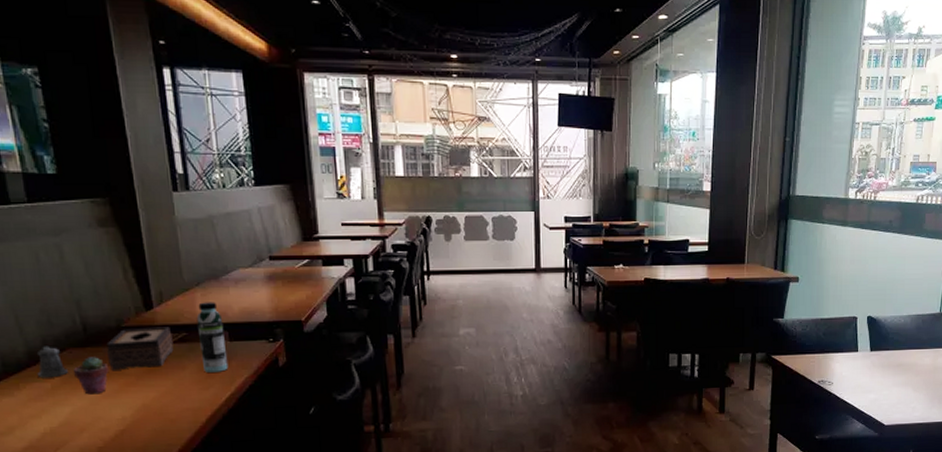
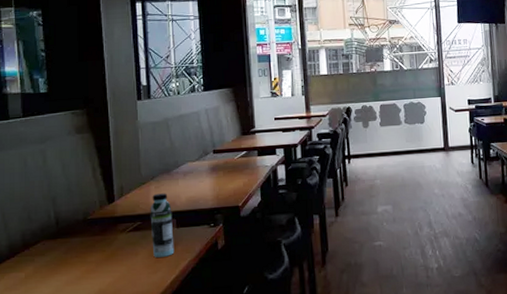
pepper shaker: present [36,346,68,378] -> none [14,239,40,269]
potted succulent: present [74,357,109,395] -> none [45,247,74,282]
tissue box: present [106,327,174,370] -> none [74,217,129,259]

